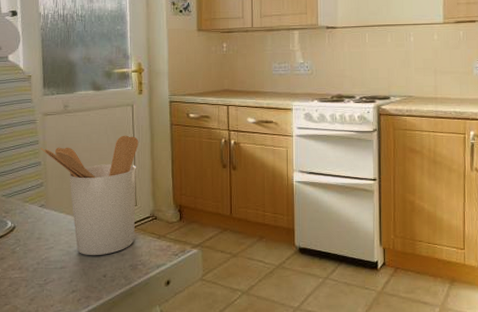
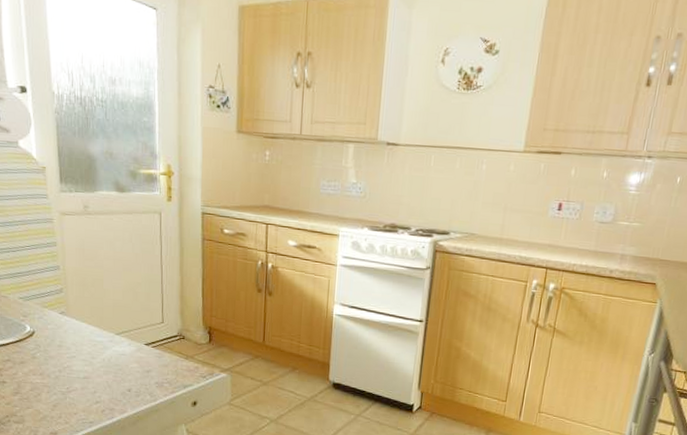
utensil holder: present [40,135,139,256] -> none [59,245,167,370]

